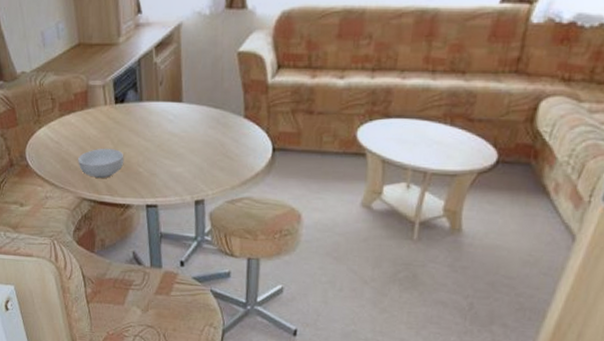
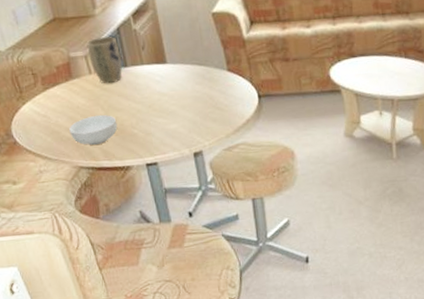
plant pot: none [106,68,138,118] -> present [86,36,122,84]

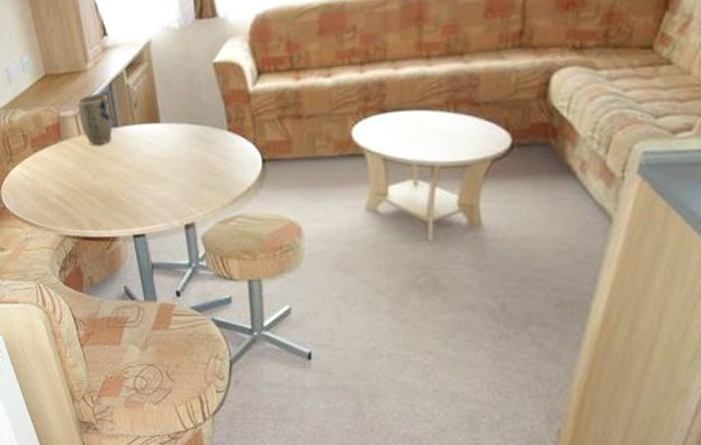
cereal bowl: present [69,114,118,146] -> none [56,179,105,213]

